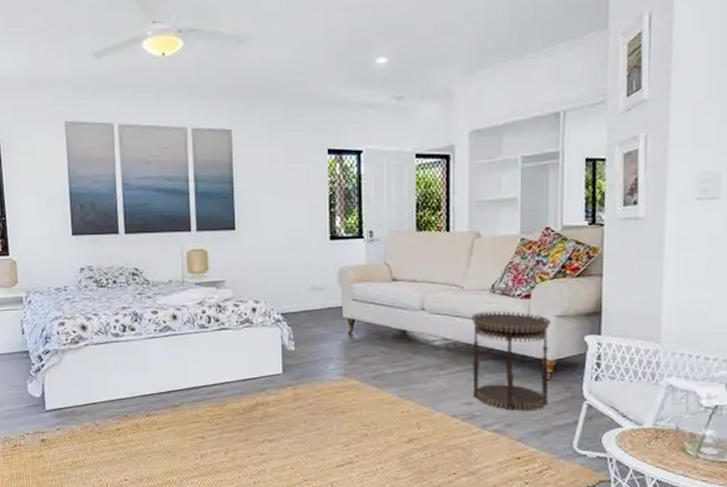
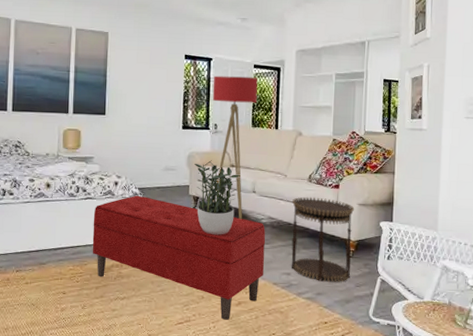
bench: none [230,322,440,460] -> present [92,195,266,320]
potted plant: none [347,275,405,363] -> present [194,160,240,235]
floor lamp: none [365,169,421,342] -> present [212,76,258,219]

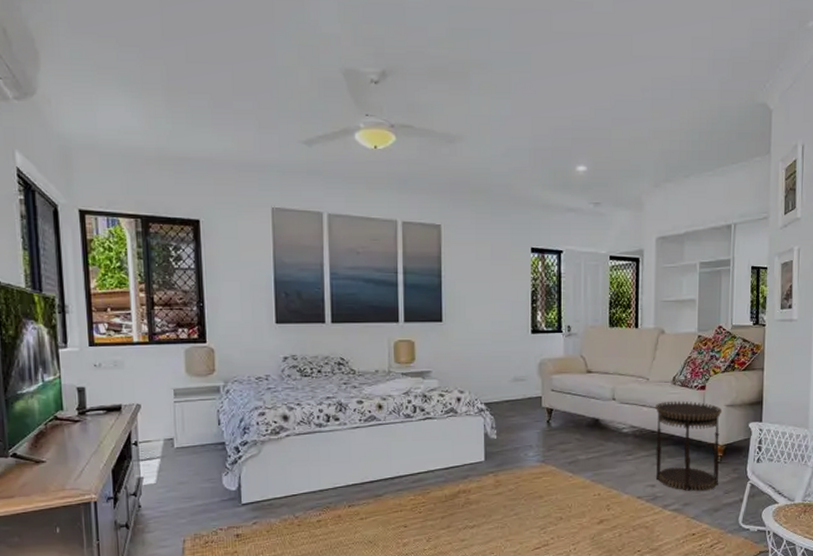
bench: present [92,195,266,320] -> none [434,411,628,540]
potted plant: present [194,160,240,235] -> none [546,367,598,450]
floor lamp: present [212,76,258,219] -> none [564,270,614,430]

